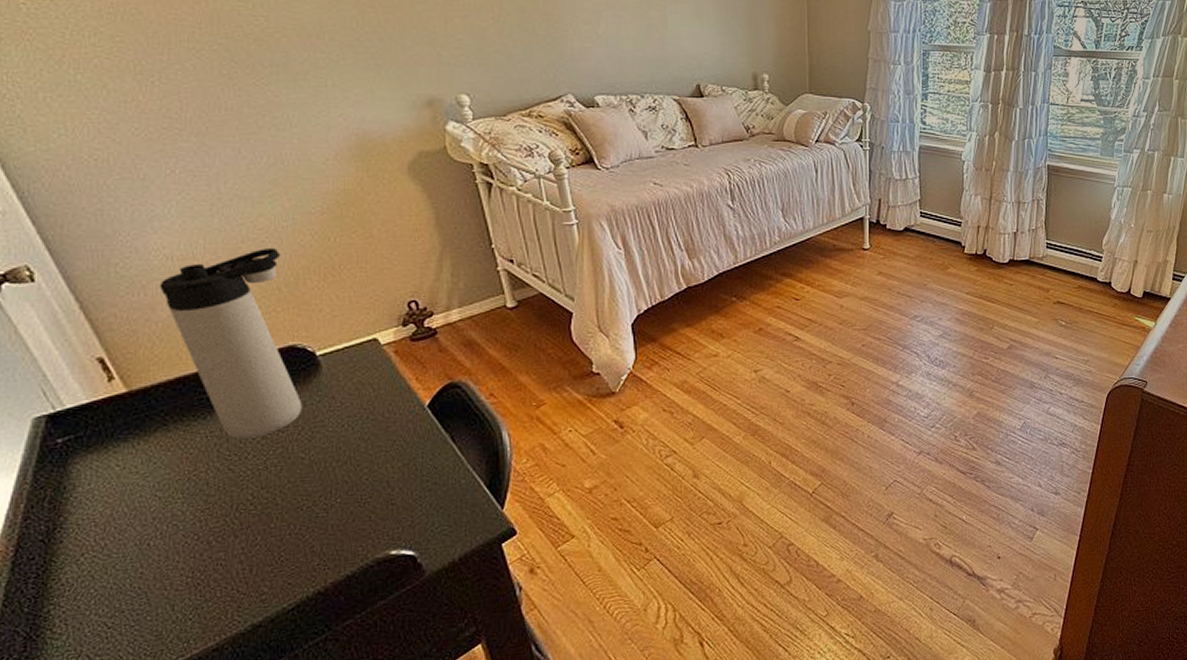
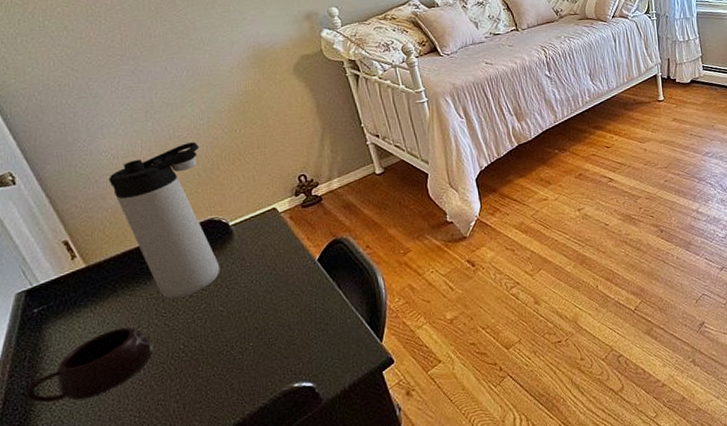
mug: none [44,468,212,553] -> present [25,326,153,403]

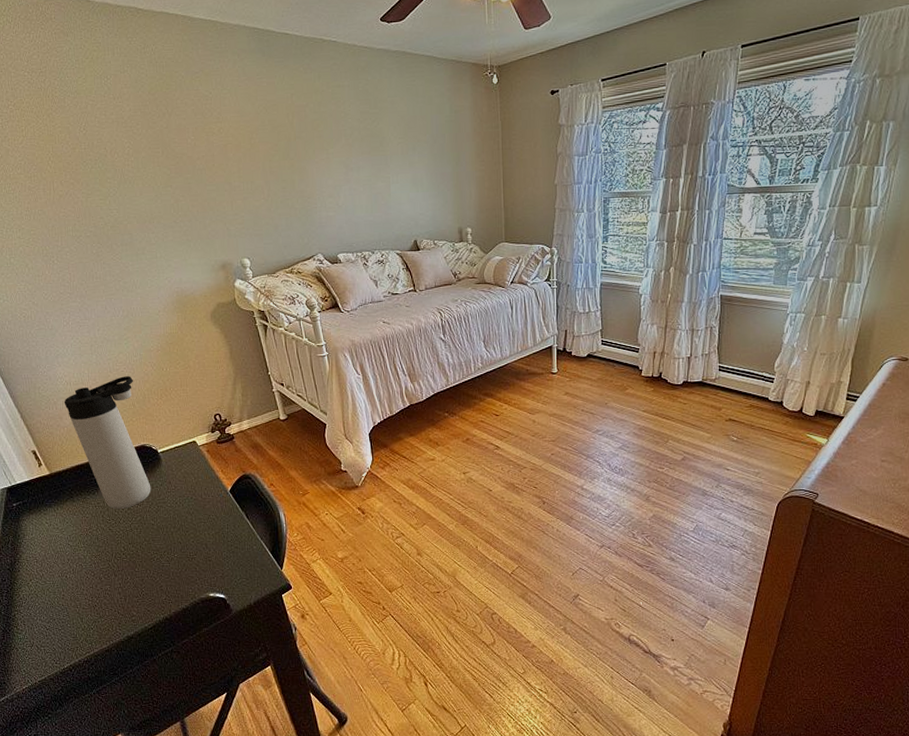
mug: present [25,326,153,403] -> none [10,527,101,581]

